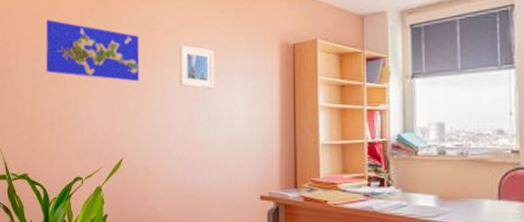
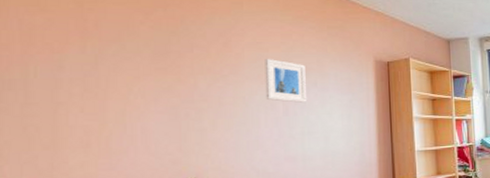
world map: present [46,19,140,82] -> none [75,22,215,96]

